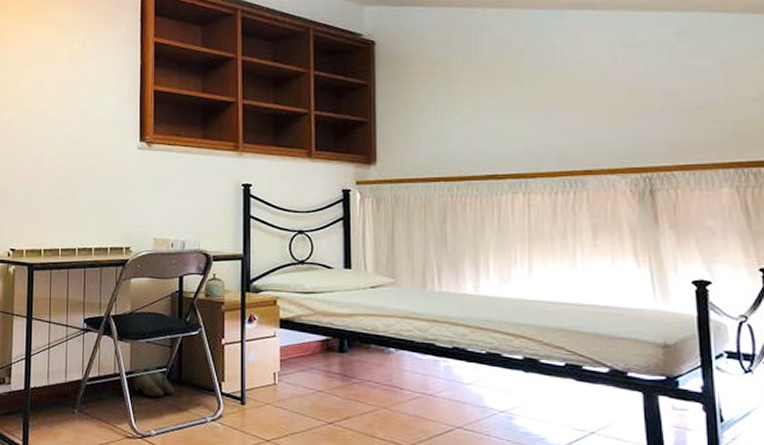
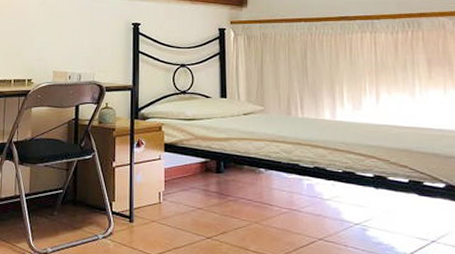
slippers: present [131,365,175,397] -> none [30,187,70,217]

